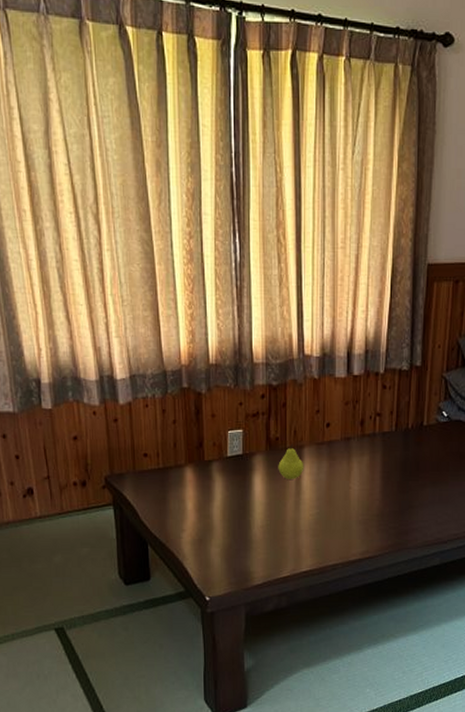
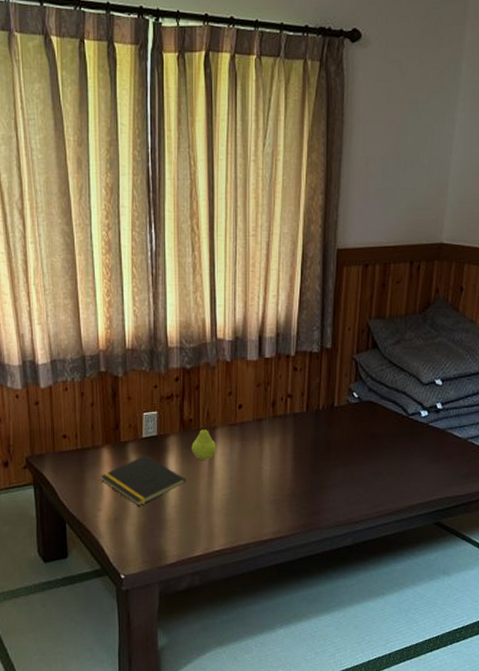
notepad: none [183,474,273,527] -> present [100,455,187,506]

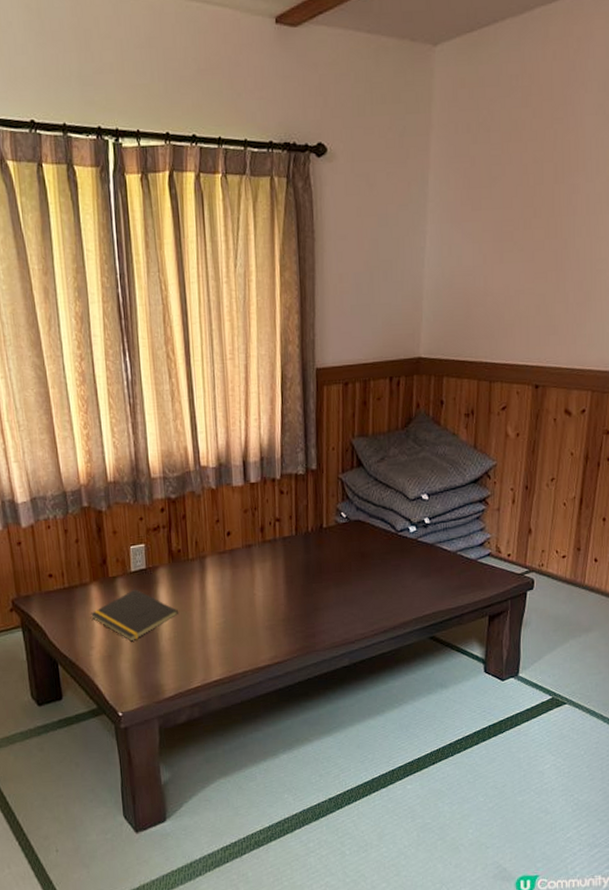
fruit: present [191,424,217,460] -> none [182,554,208,590]

